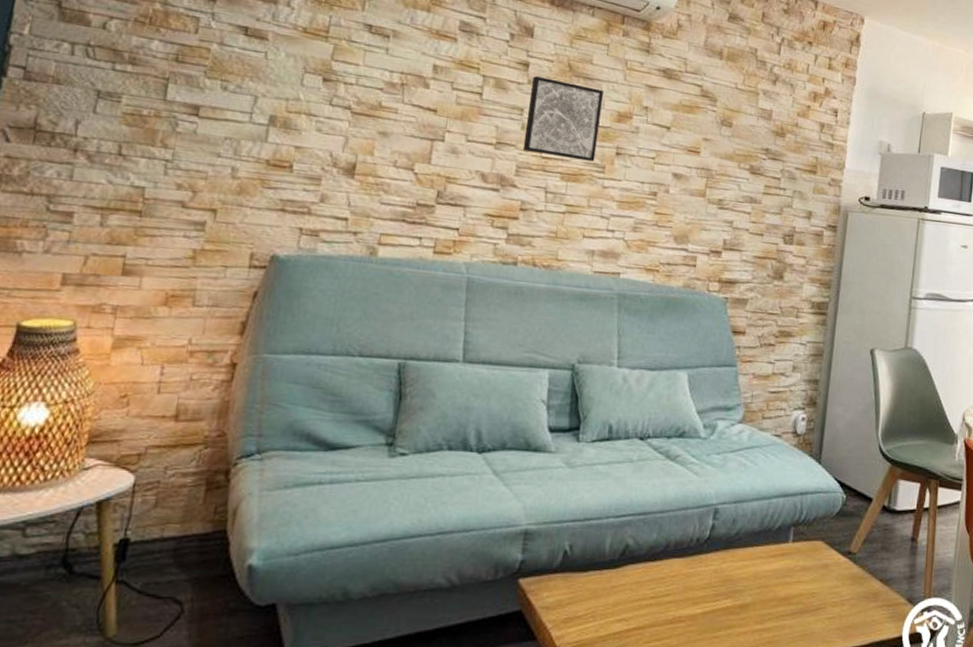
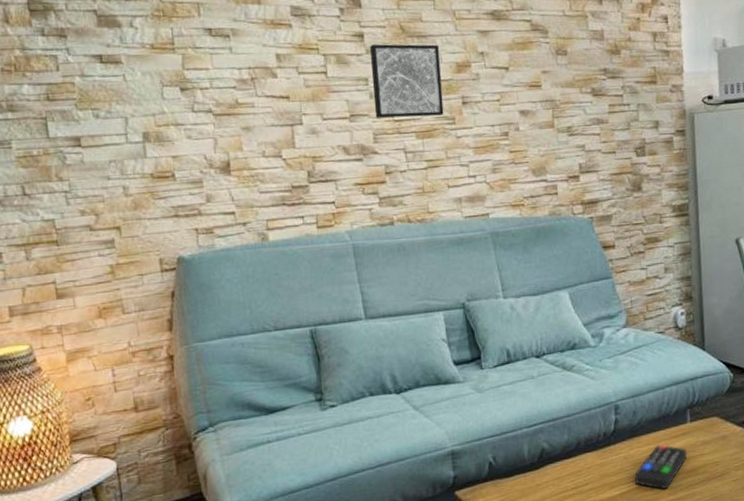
remote control: none [720,562,783,615] -> present [634,444,687,489]

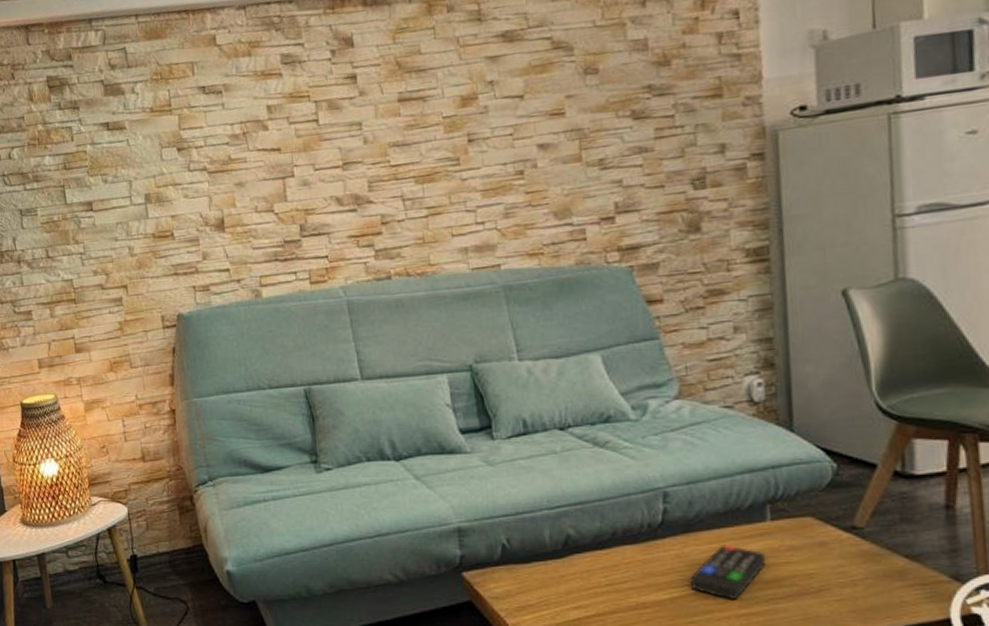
wall art: present [370,44,444,118] -> none [364,78,447,165]

